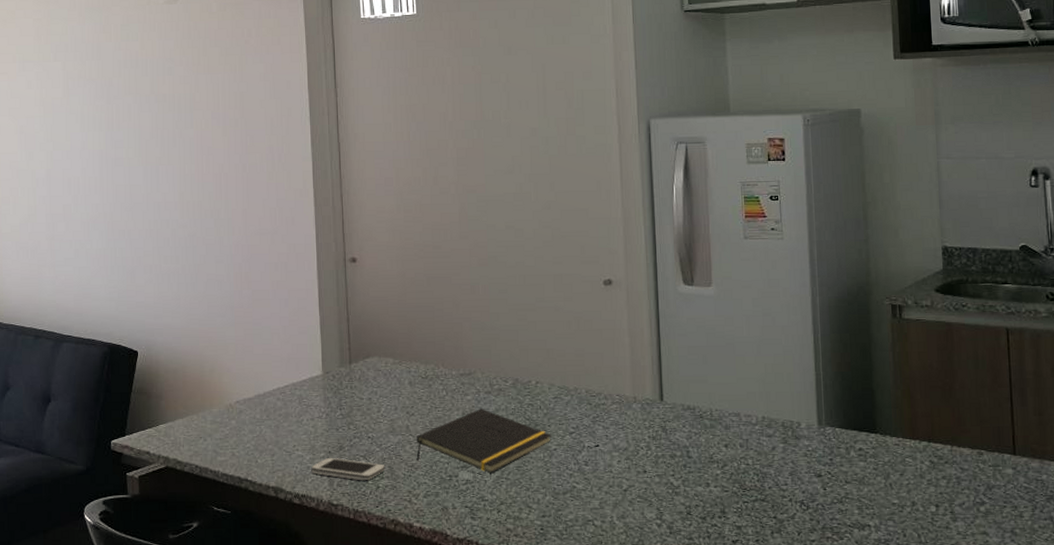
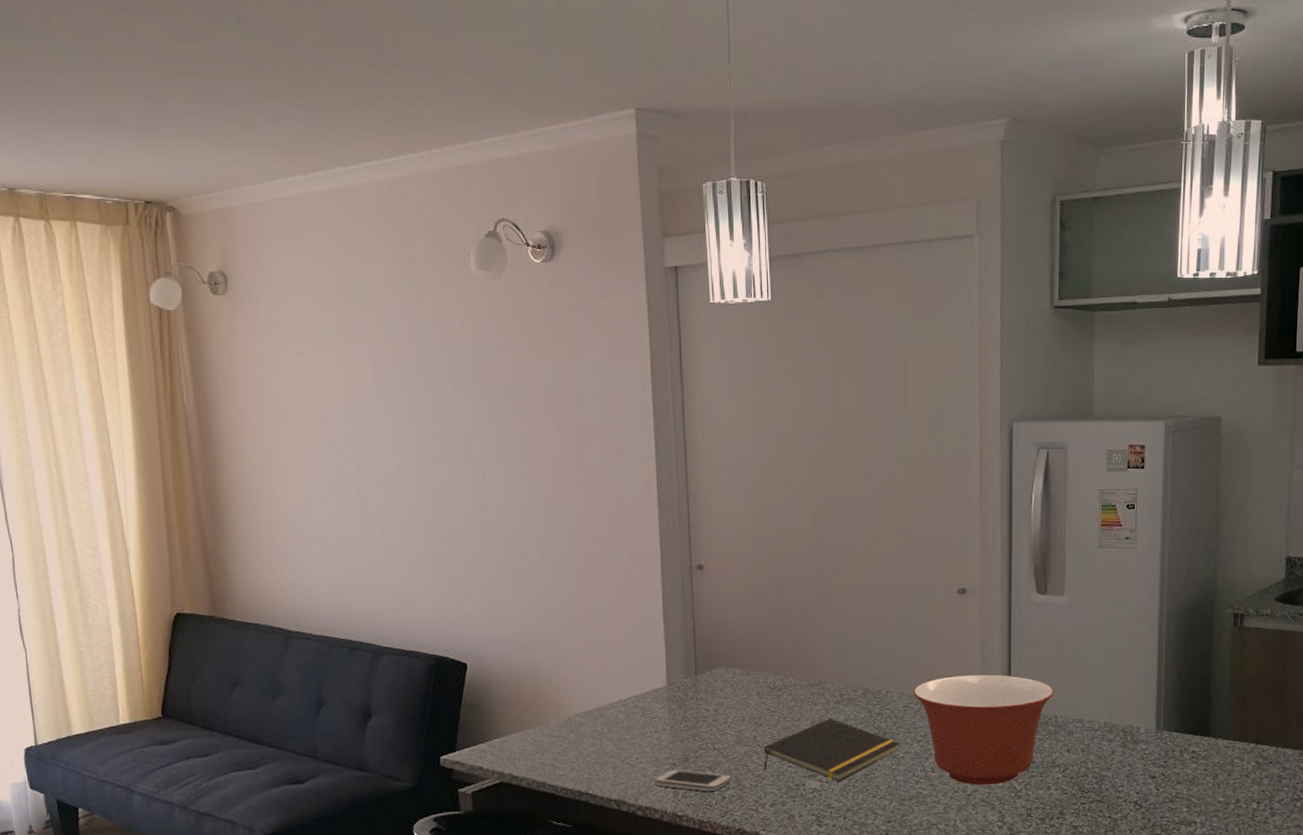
mixing bowl: none [563,366,707,480] -> present [913,674,1054,785]

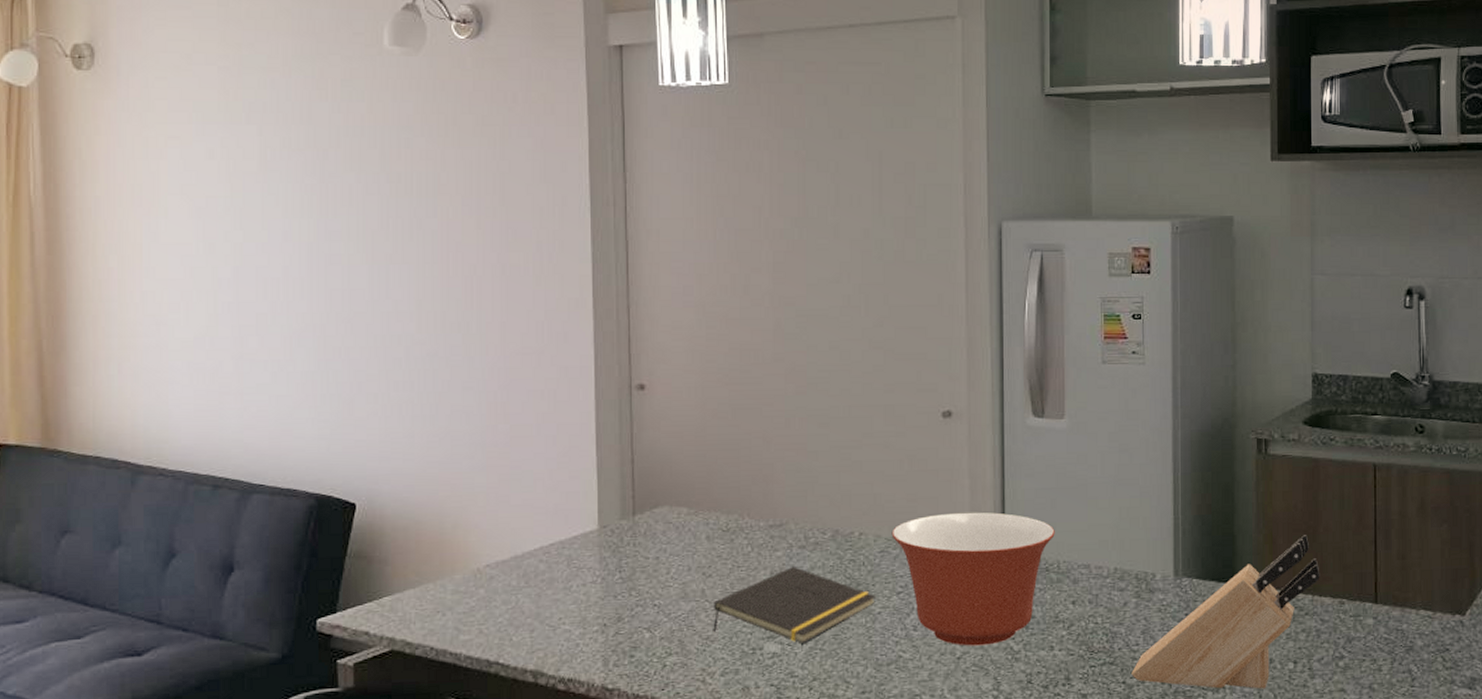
smartphone: present [655,769,732,792] -> none [581,631,674,659]
knife block: none [1116,696,1284,824] -> present [1132,535,1320,689]

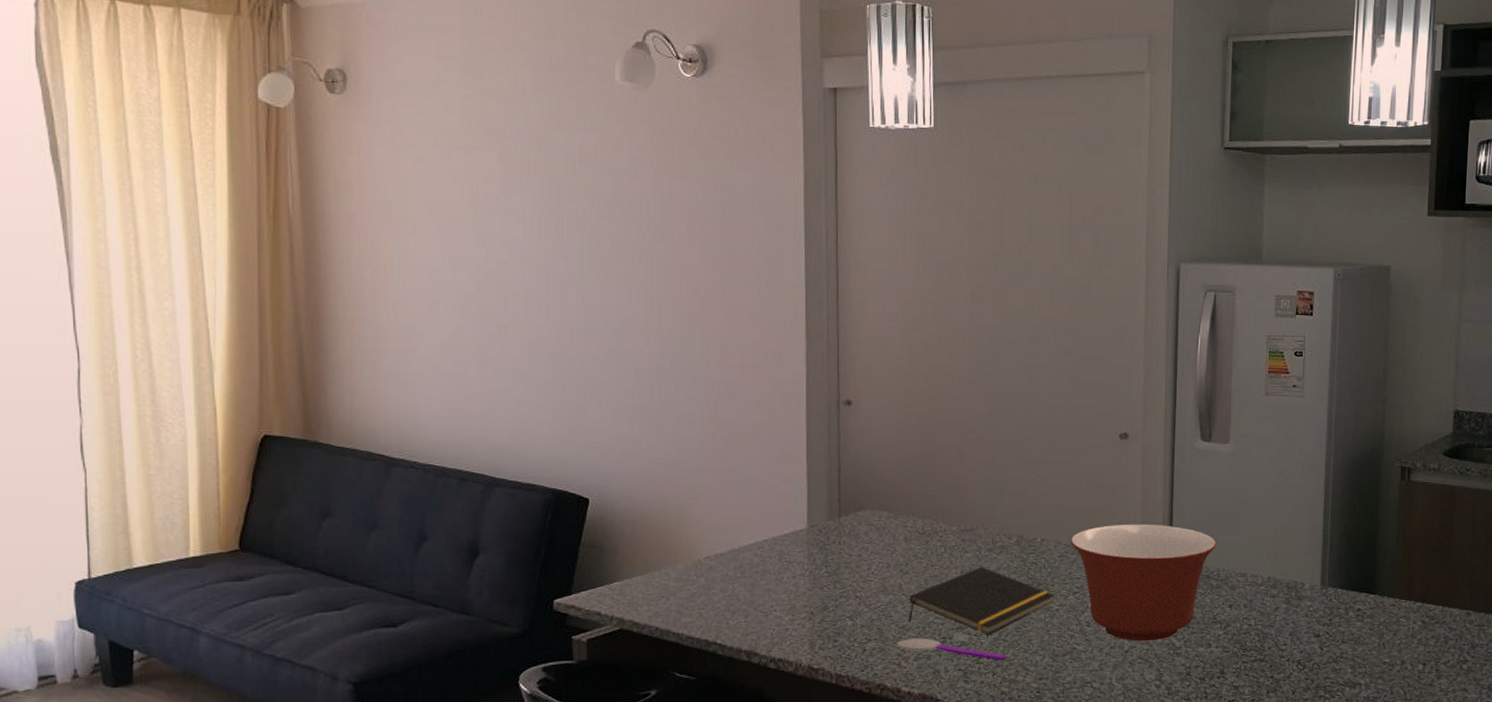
spoon: none [700,649,823,673] -> present [896,638,1006,661]
knife block: present [1132,535,1320,689] -> none [1279,553,1451,687]

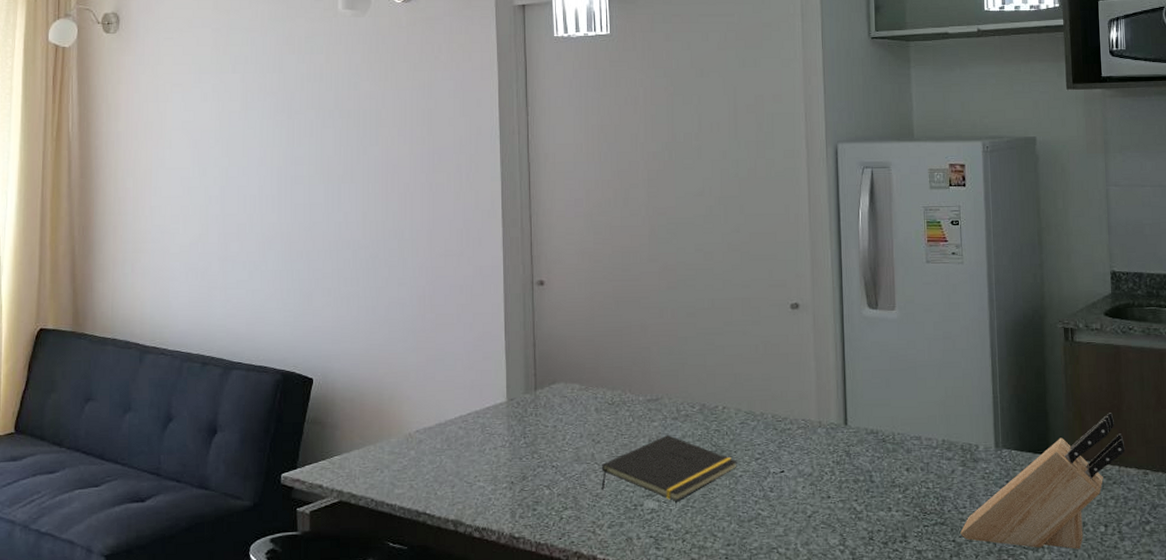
spoon: present [896,638,1006,661] -> none [591,505,694,527]
mixing bowl: present [1070,524,1217,641] -> none [750,390,890,506]
knife block: none [1279,553,1451,687] -> present [960,413,1126,549]

